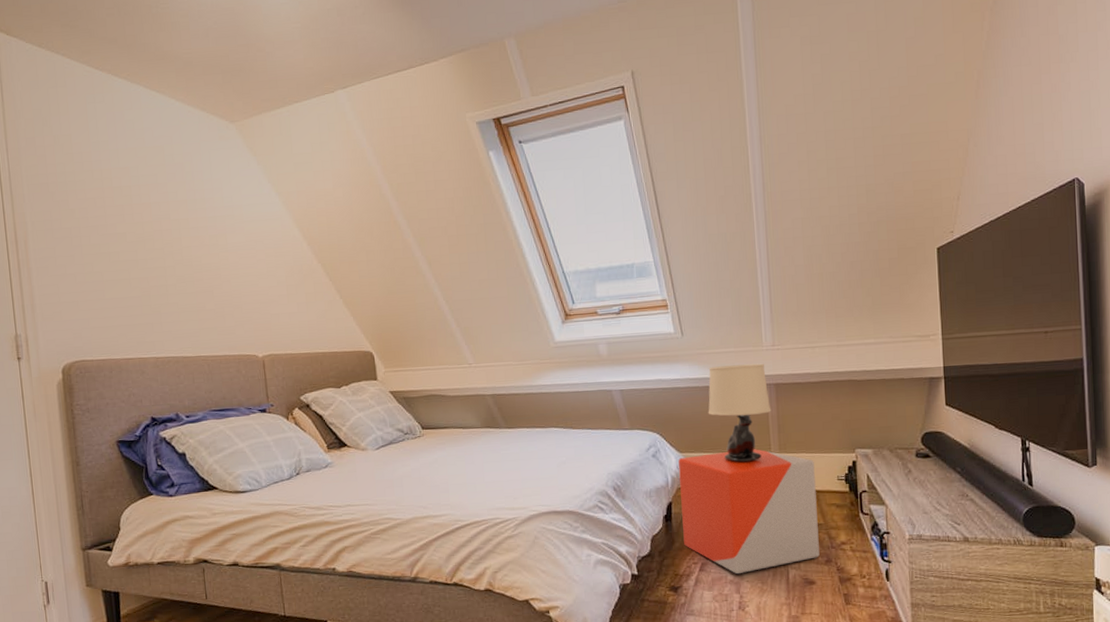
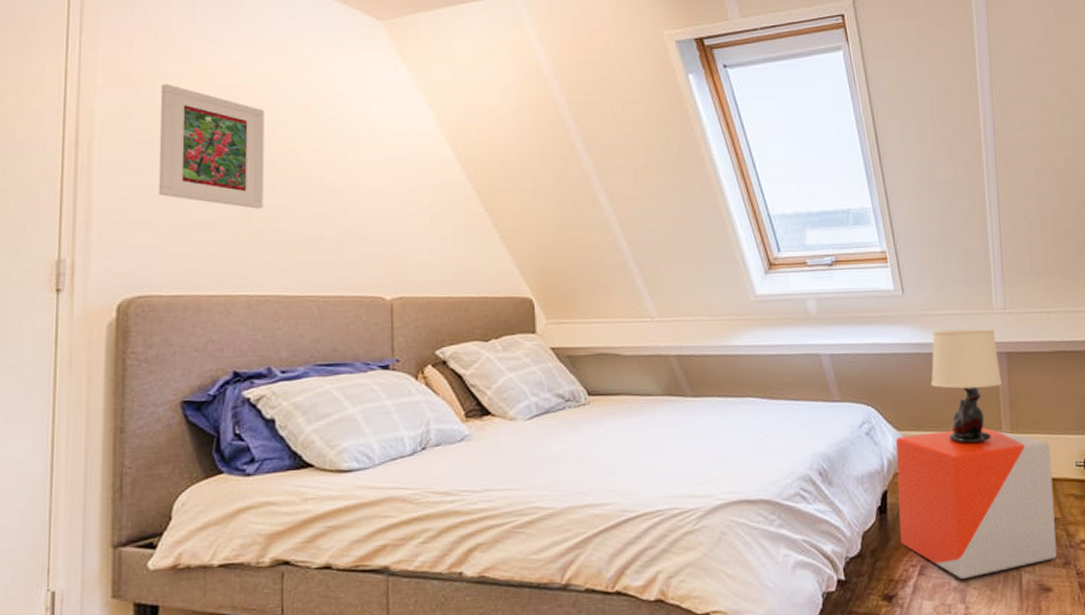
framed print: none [71,189,159,288] -> present [158,84,265,209]

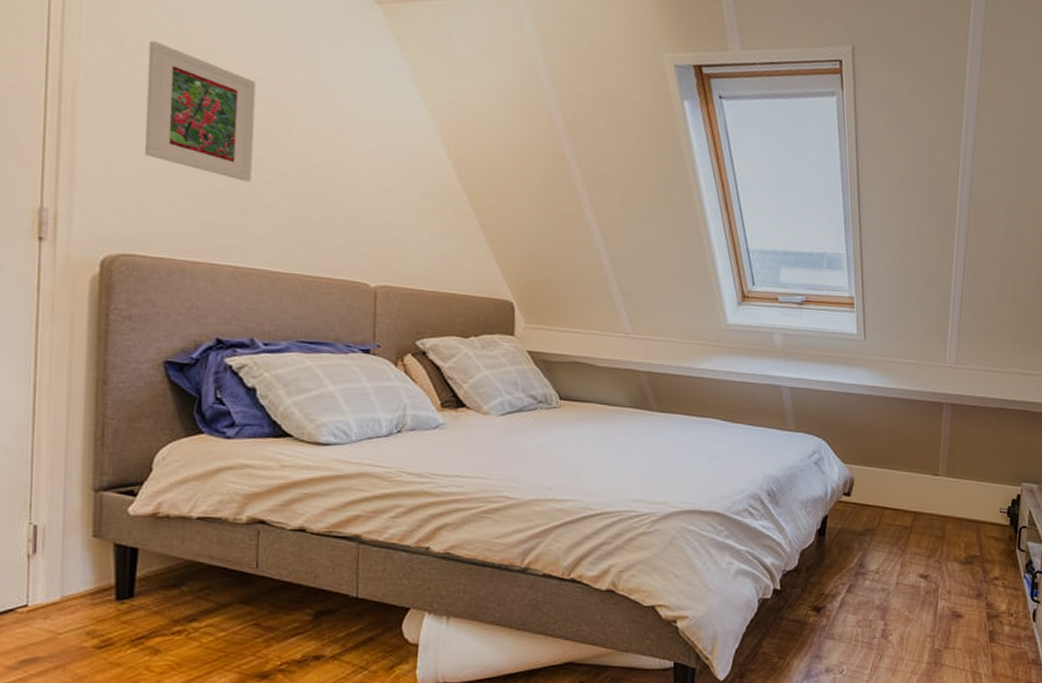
stool: present [896,428,1057,580] -> none [834,468,980,600]
table lamp: present [930,328,1002,444] -> none [879,376,945,483]

